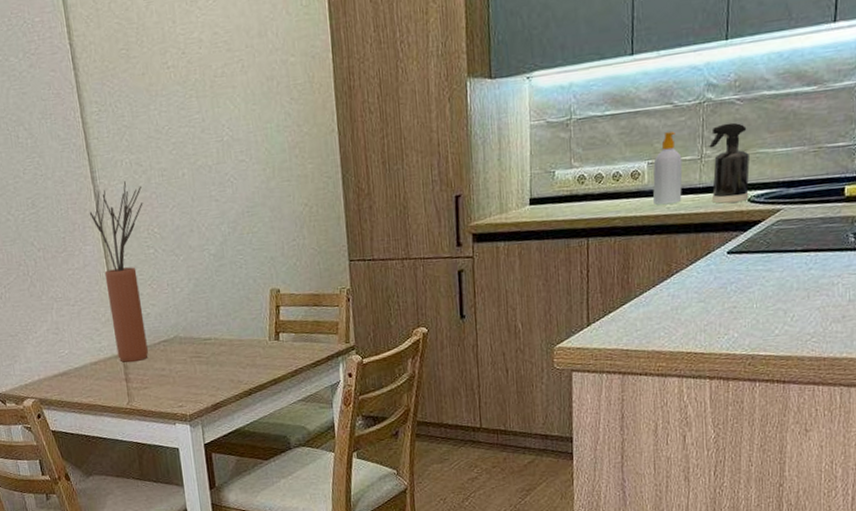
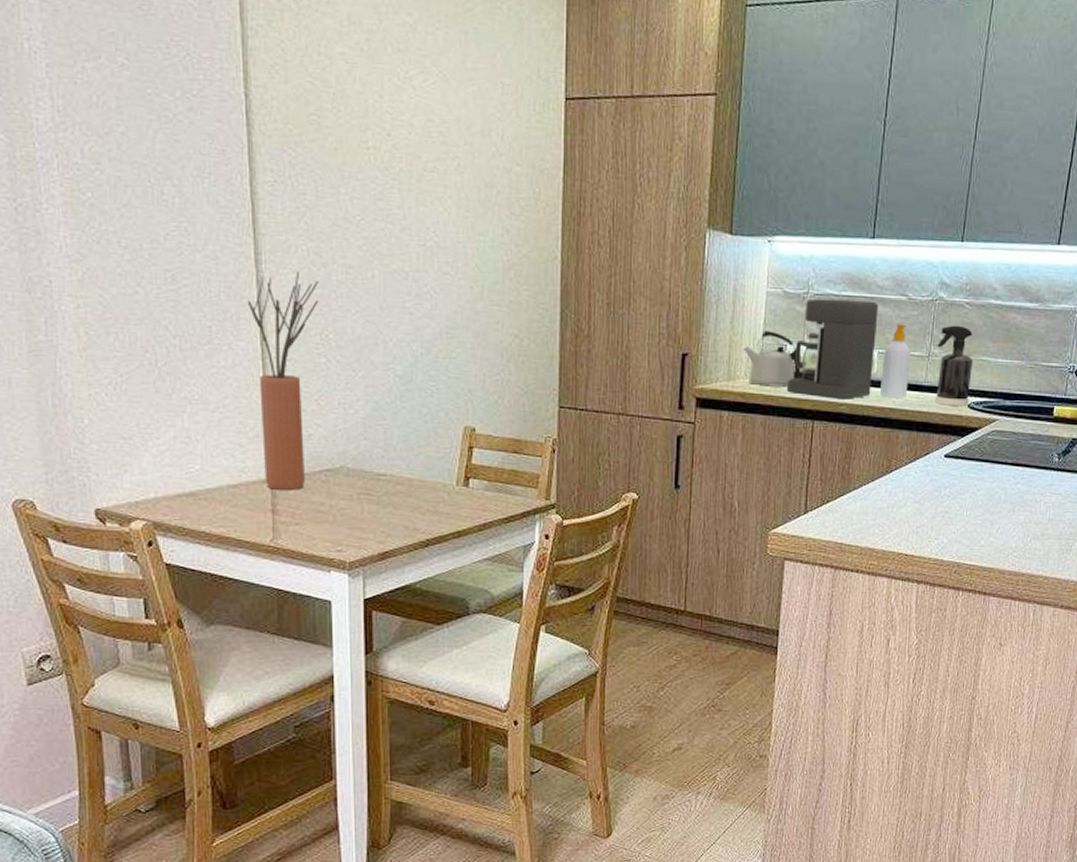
kettle: none [513,160,571,214] -> present [744,330,801,388]
coffee maker: none [558,115,644,216] -> present [786,298,879,399]

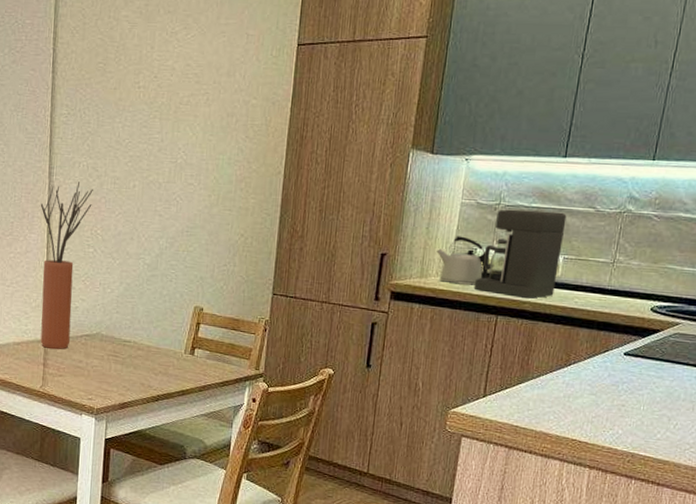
soap bottle: present [879,324,911,398] -> none [562,233,596,300]
spray bottle: present [934,325,974,406] -> none [617,235,660,309]

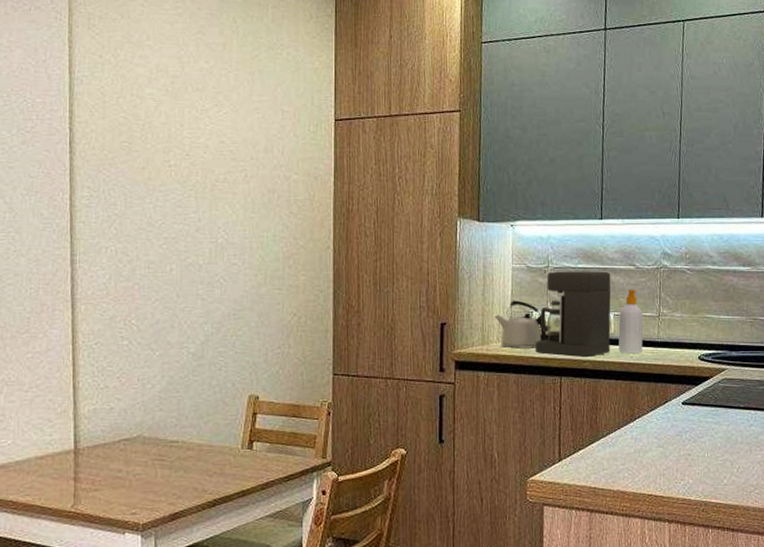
vase: present [40,182,93,349] -> none [62,268,124,459]
soap bottle: none [562,233,596,300] -> present [618,290,644,354]

